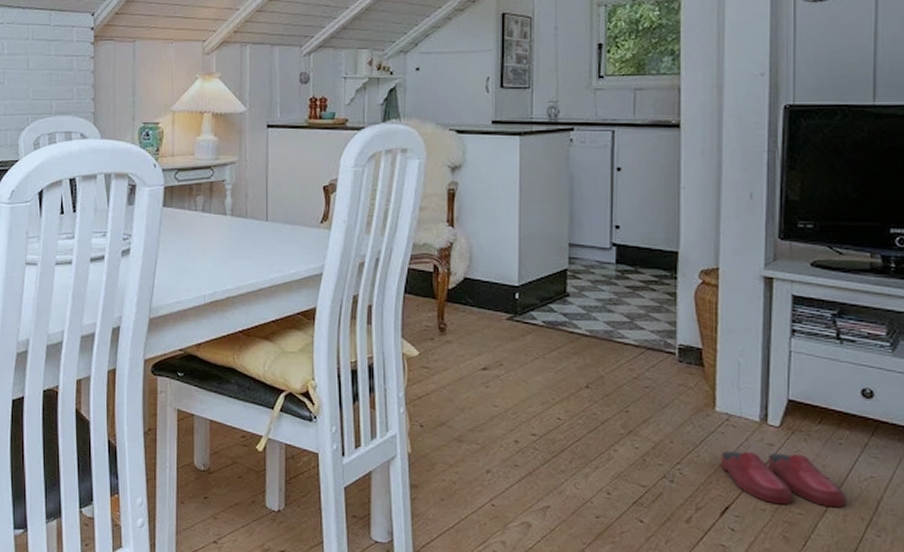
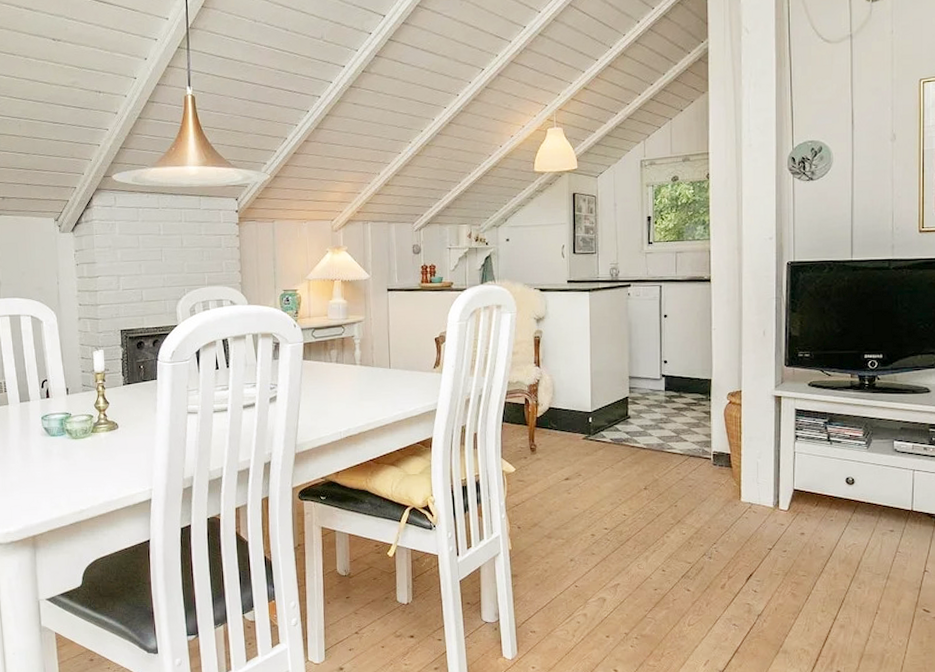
slippers: present [721,451,846,508] -> none [746,530,836,570]

